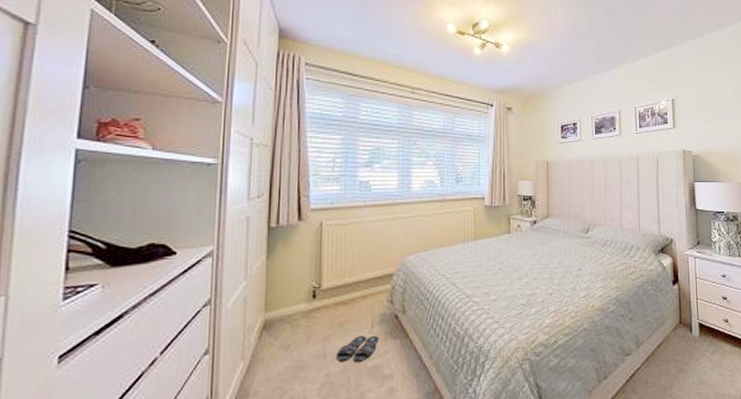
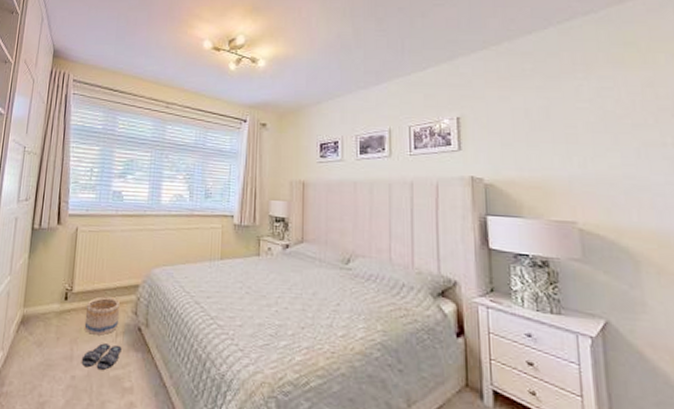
basket: none [337,289,375,329] -> present [84,296,121,335]

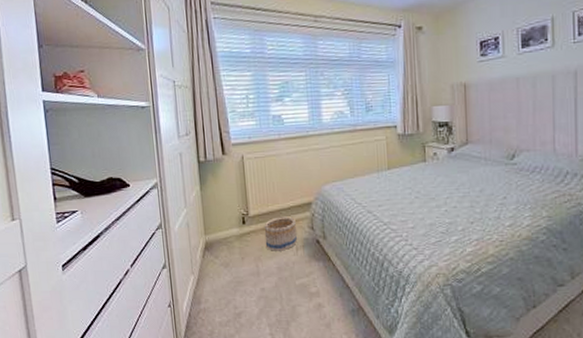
slippers: present [82,343,122,370] -> none [269,257,304,280]

